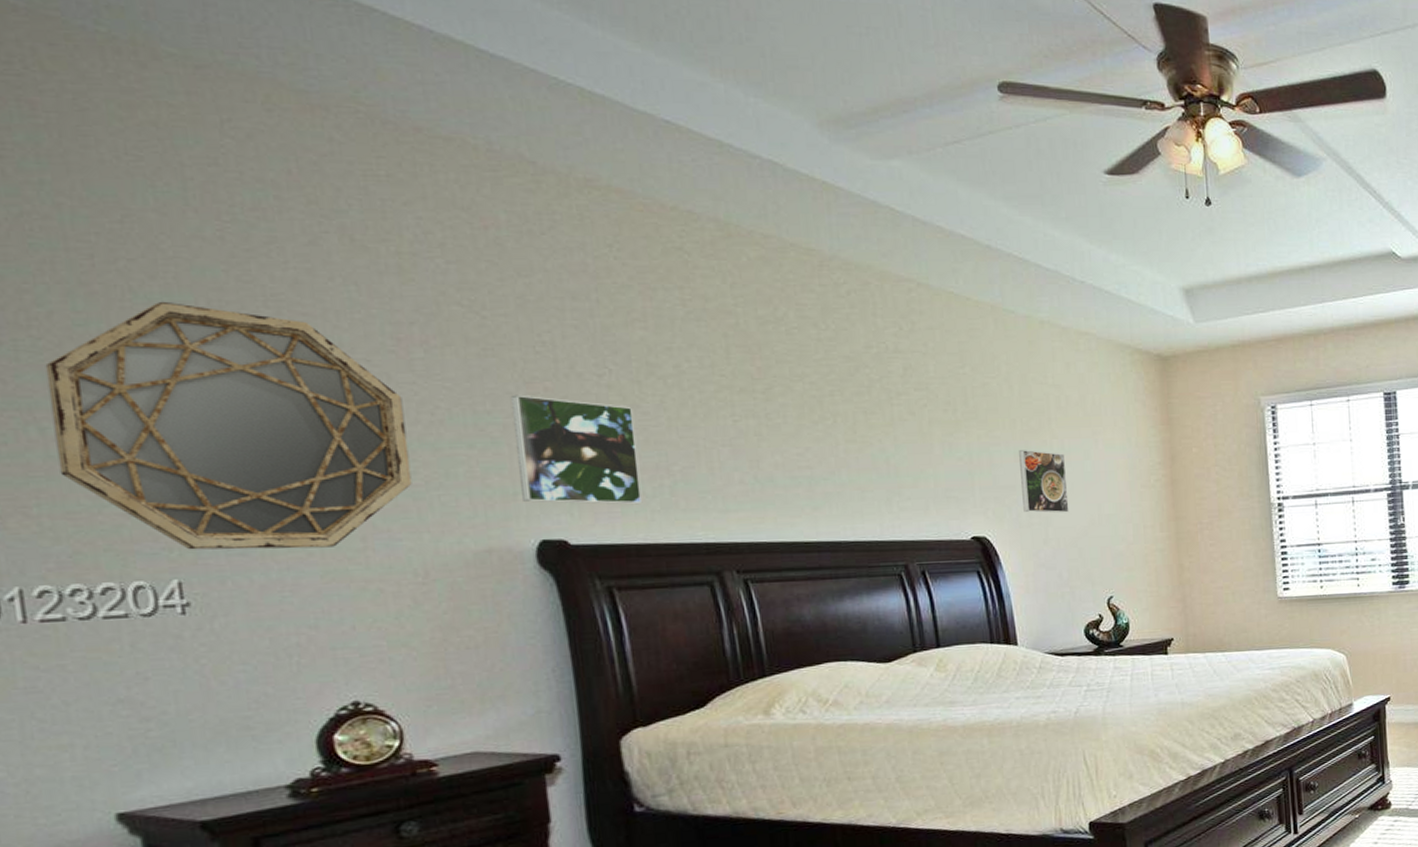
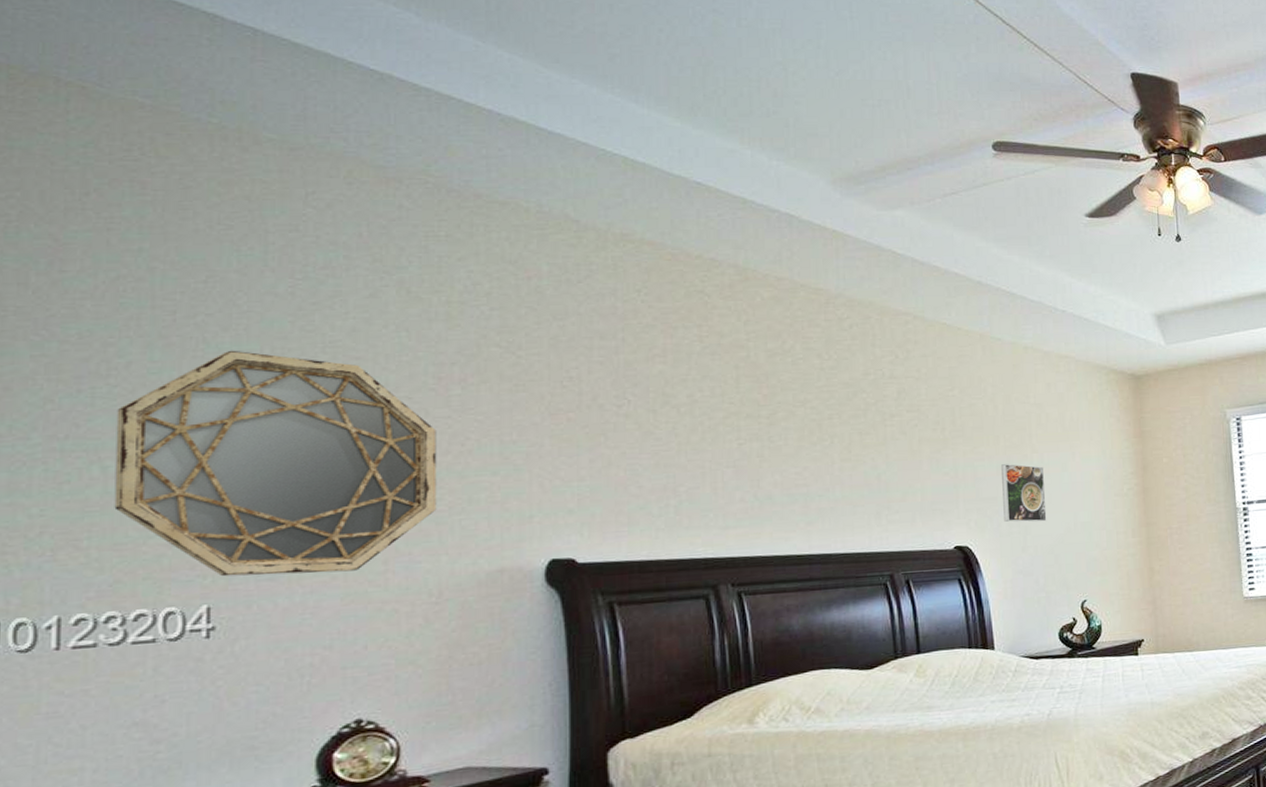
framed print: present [511,394,643,505] -> none [537,425,649,524]

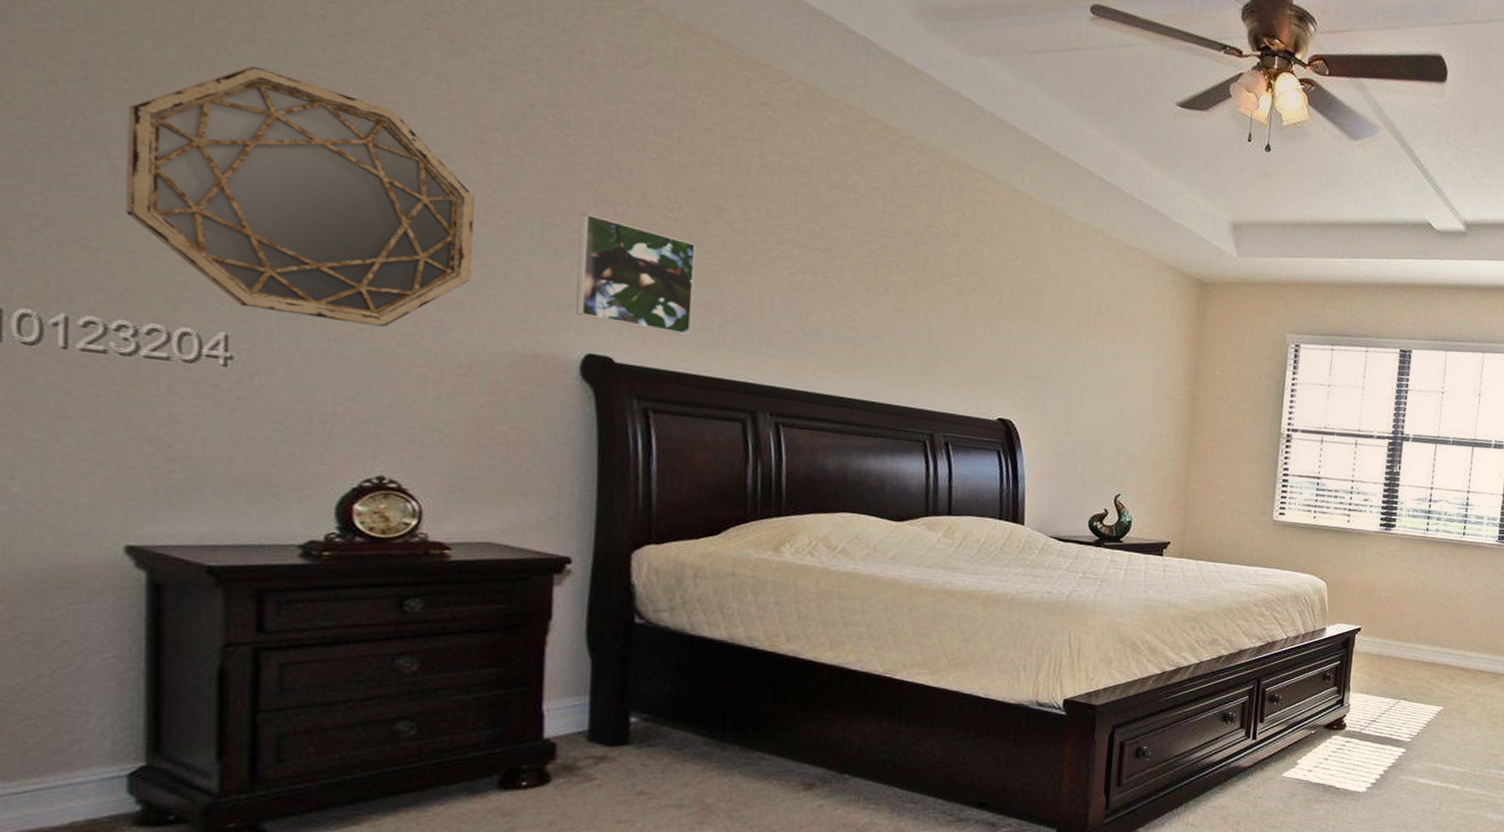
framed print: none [537,425,649,524] -> present [576,213,697,336]
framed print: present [1001,464,1047,522] -> none [1050,345,1098,411]

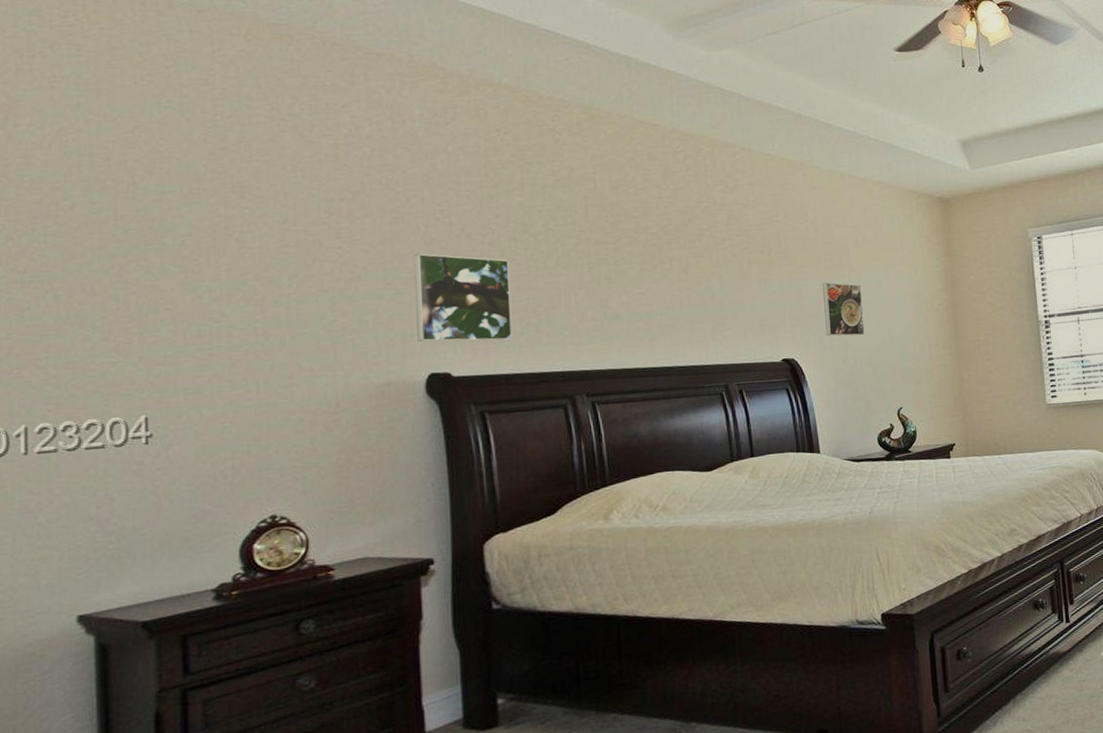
home mirror: present [125,66,475,327] -> none [65,191,332,391]
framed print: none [1050,345,1098,411] -> present [823,282,865,336]

